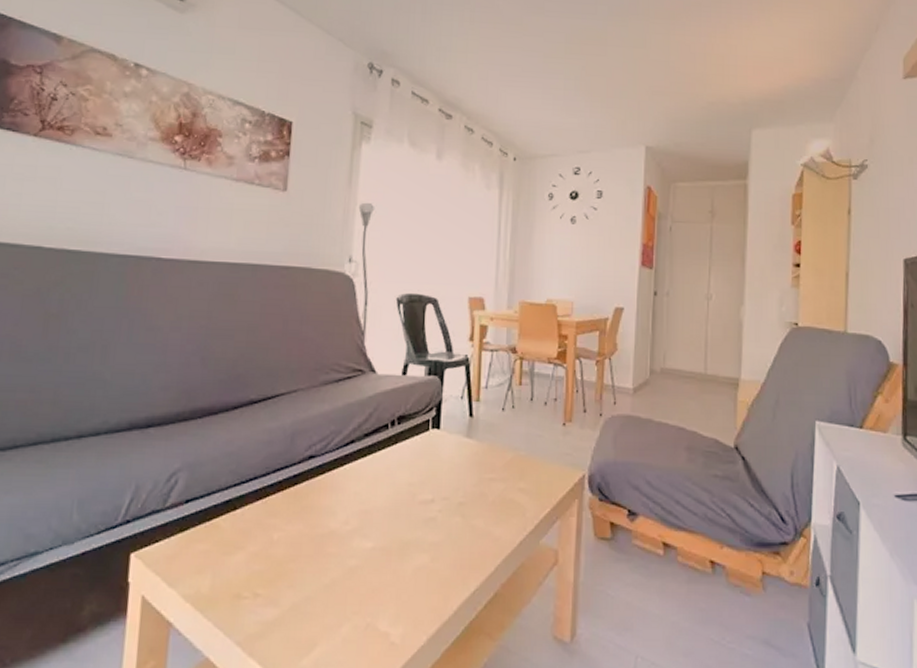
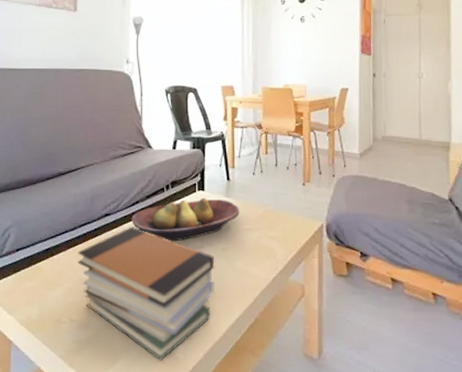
book stack: none [268,472,449,648] -> present [77,226,215,361]
fruit bowl: none [343,437,483,493] -> present [132,197,240,242]

